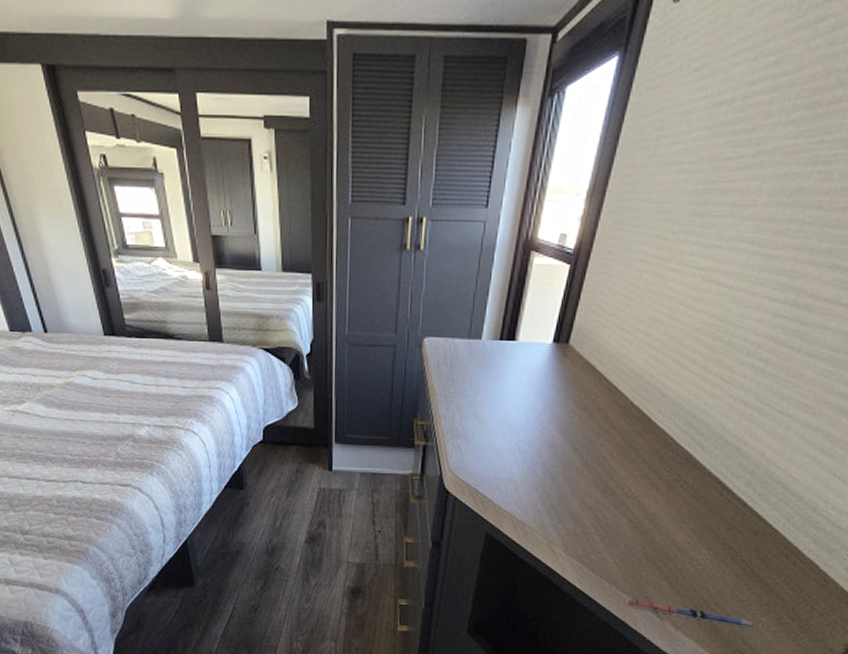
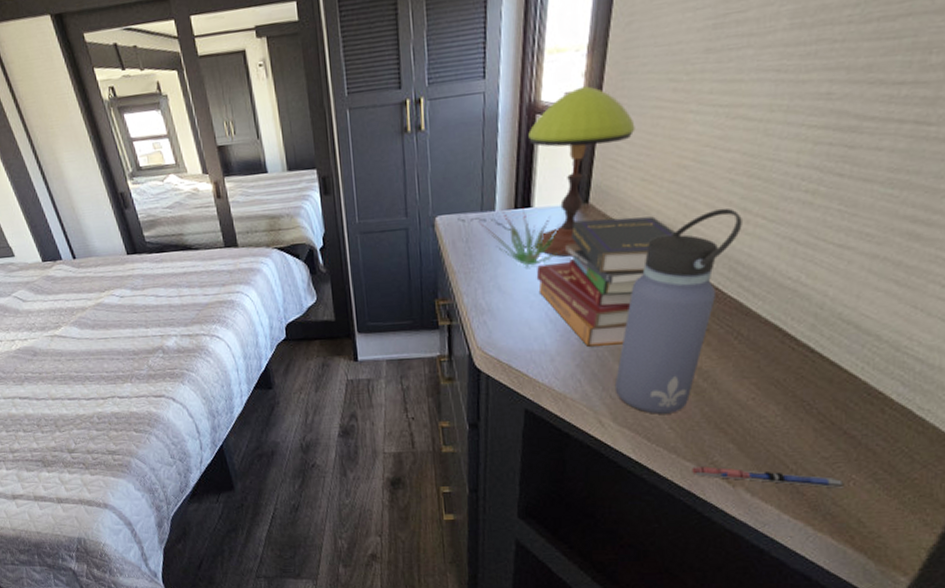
table lamp: none [445,230,621,392] -> present [458,86,635,257]
succulent plant: none [465,339,542,397] -> present [480,207,566,266]
books: none [511,359,647,481] -> present [536,216,680,347]
water bottle: none [569,364,703,549] -> present [614,207,742,414]

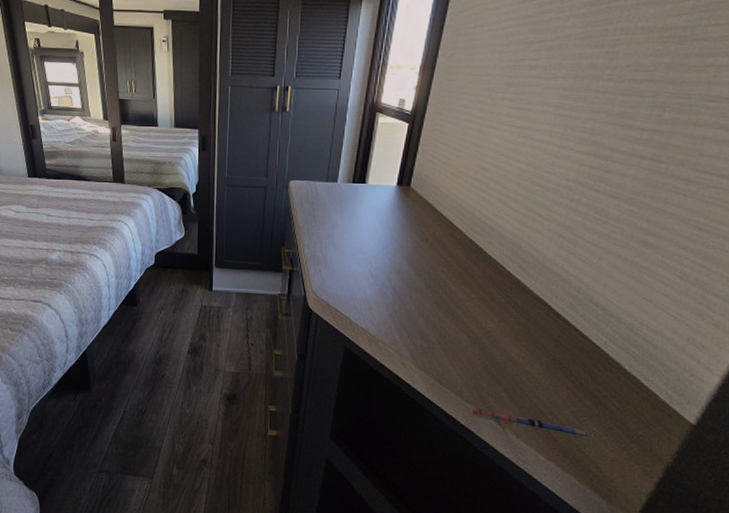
table lamp: present [458,86,635,257] -> none [307,97,451,226]
succulent plant: present [480,207,566,266] -> none [324,182,389,230]
books: present [536,216,680,347] -> none [364,199,478,302]
water bottle: present [614,207,742,414] -> none [417,204,524,363]

